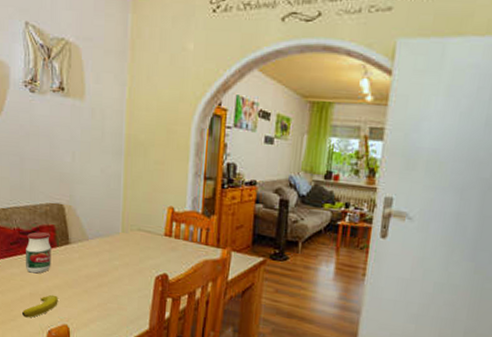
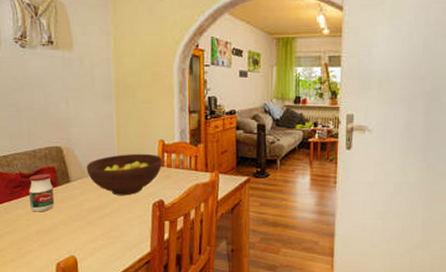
banana: present [21,294,58,318] -> none [30,230,64,254]
fruit bowl: none [88,219,171,265] -> present [86,153,163,196]

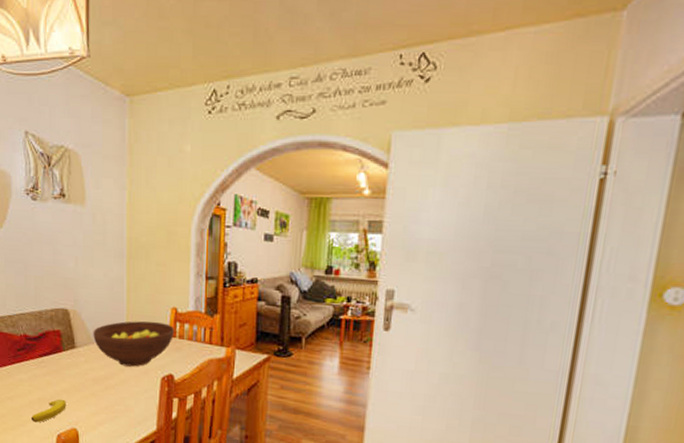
jar: present [29,174,55,212] -> none [33,337,58,379]
banana: none [30,230,64,254] -> present [30,398,66,423]

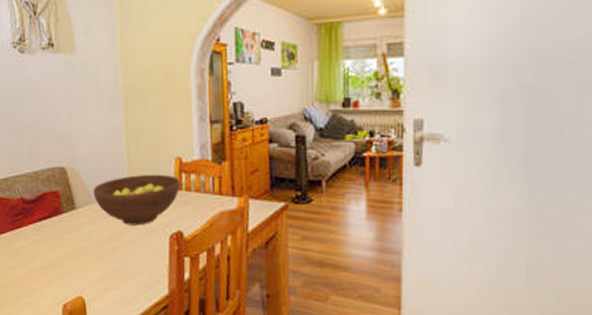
banana: present [30,398,66,423] -> none [33,265,70,293]

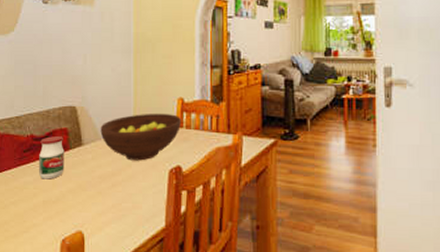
jar: none [31,199,59,244] -> present [39,136,64,180]

